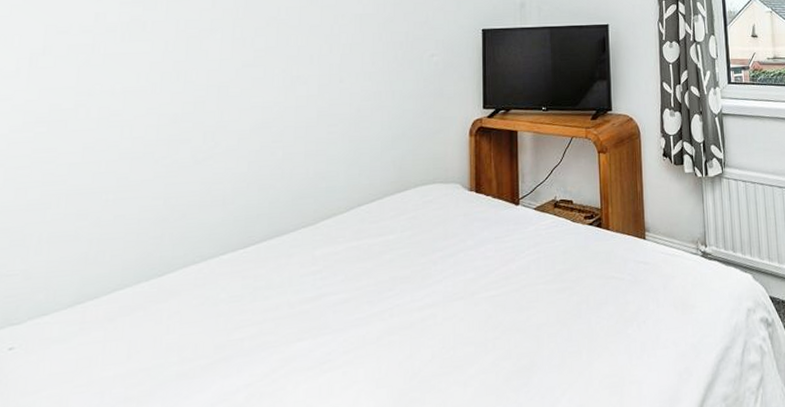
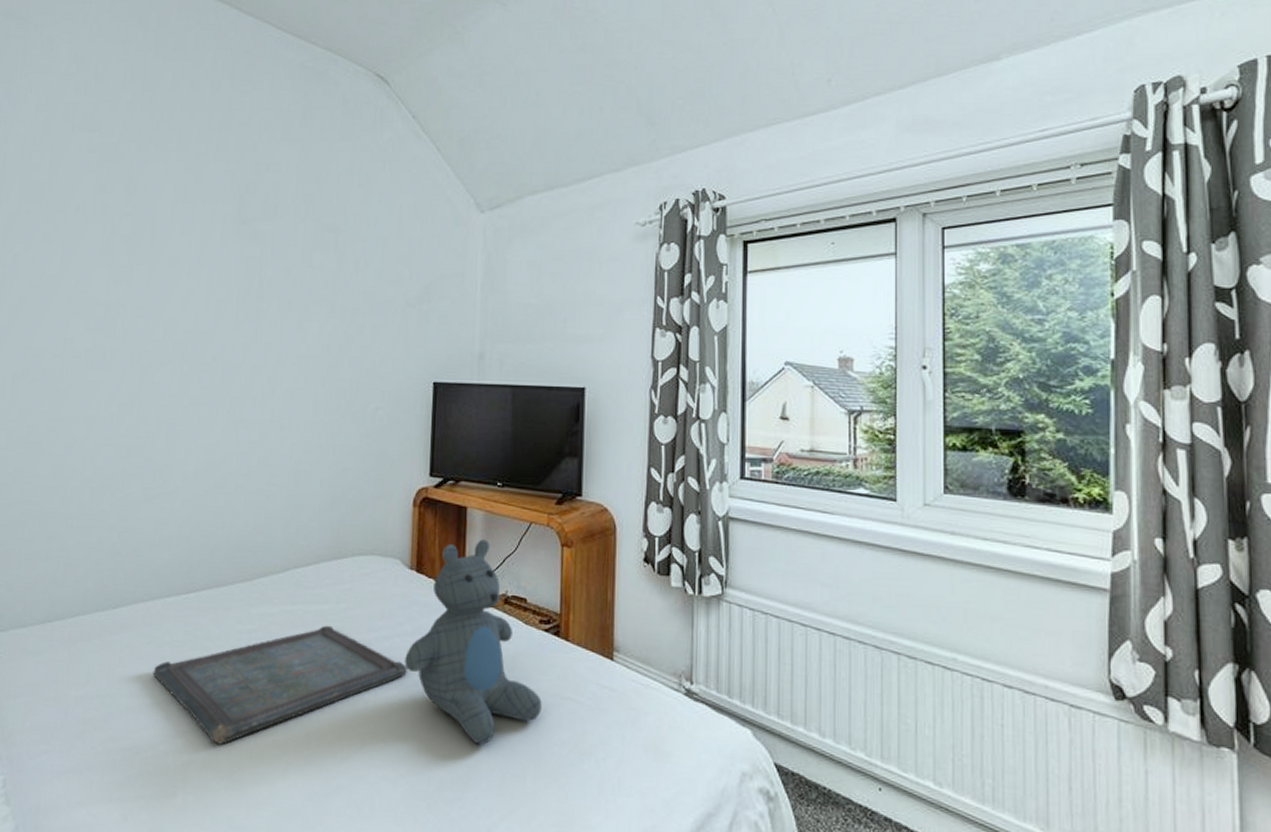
serving tray: none [207,253,472,389] -> present [153,625,407,745]
teddy bear: none [469,156,591,333] -> present [404,539,542,745]

